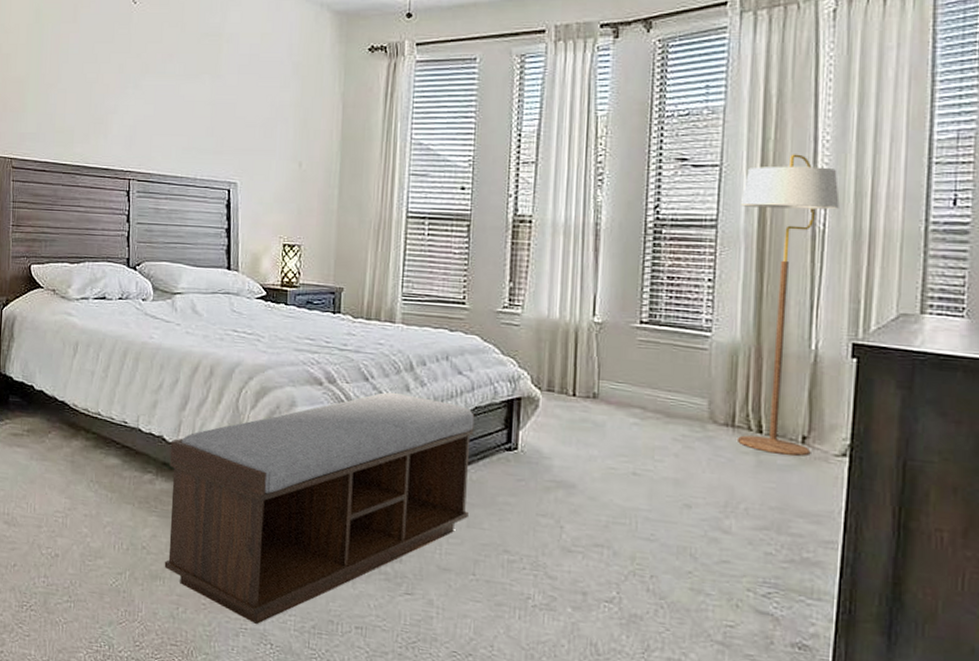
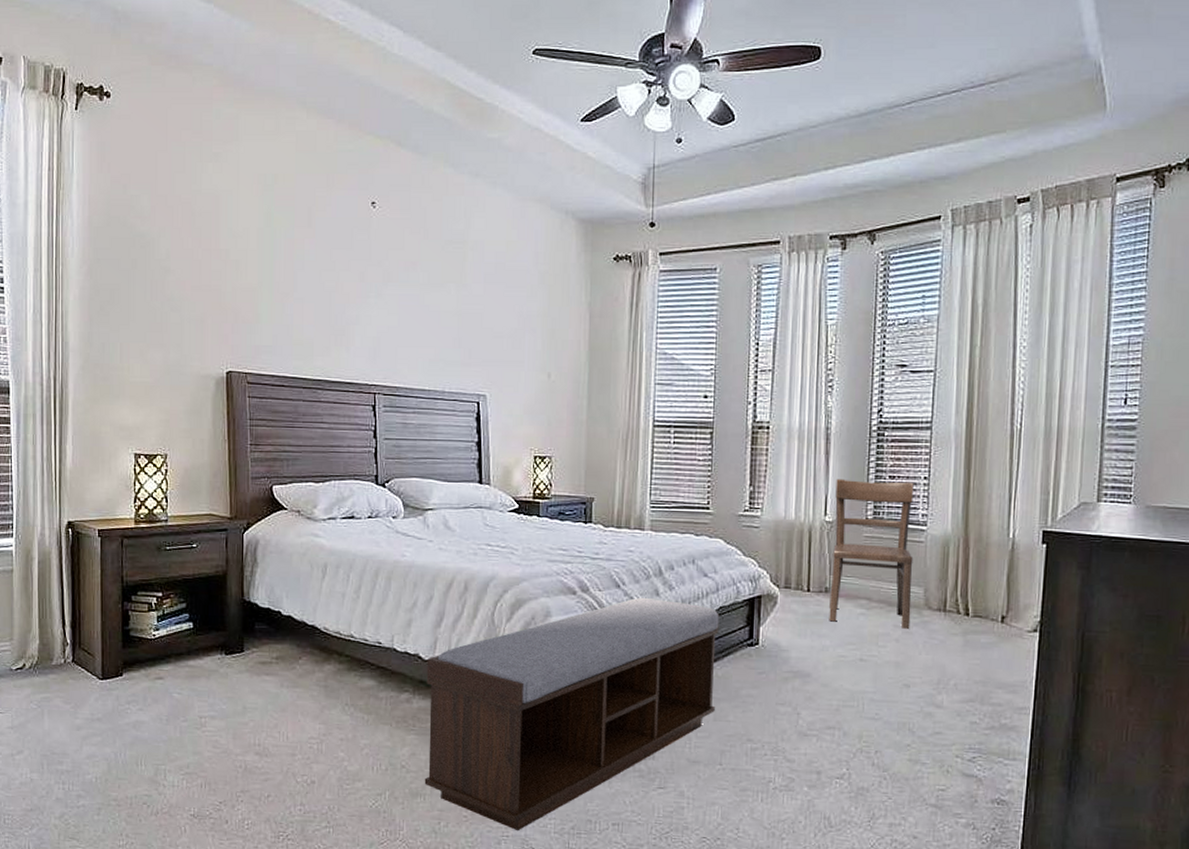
chair: none [597,277,696,444] -> present [829,478,914,629]
floor lamp: present [736,154,840,456] -> none [947,359,1034,634]

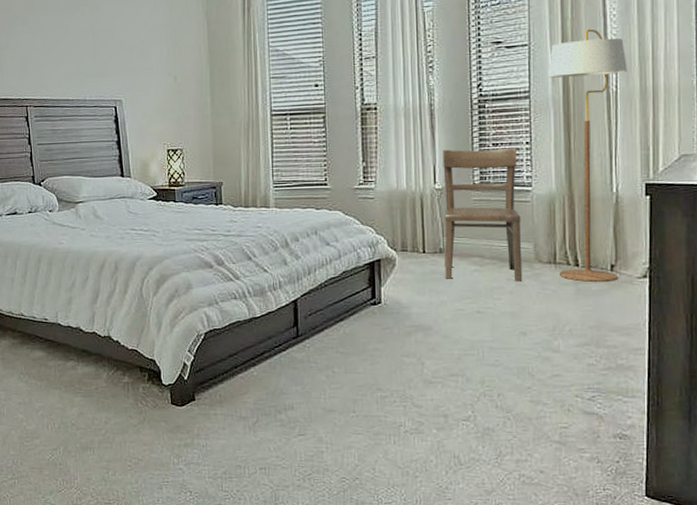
bench: present [424,598,720,832] -> none [87,268,345,477]
floor lamp: none [947,359,1034,634] -> present [548,29,627,282]

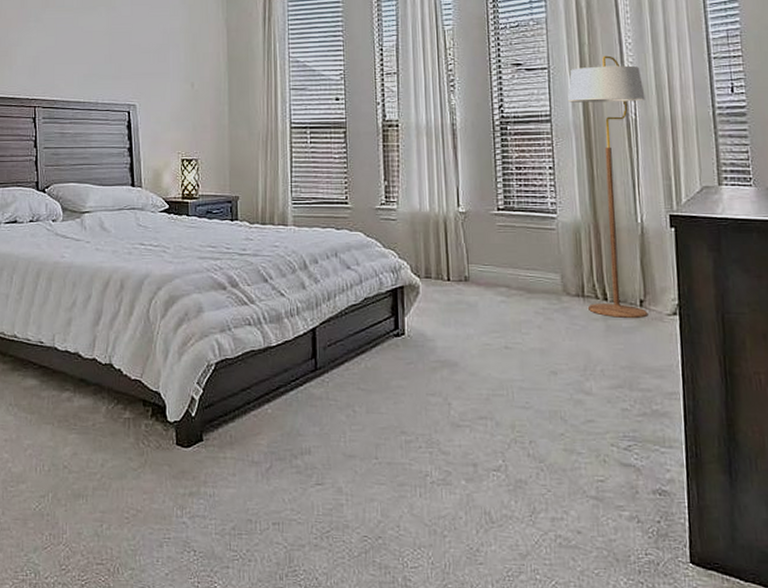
chair: present [443,147,523,282] -> none [465,171,551,315]

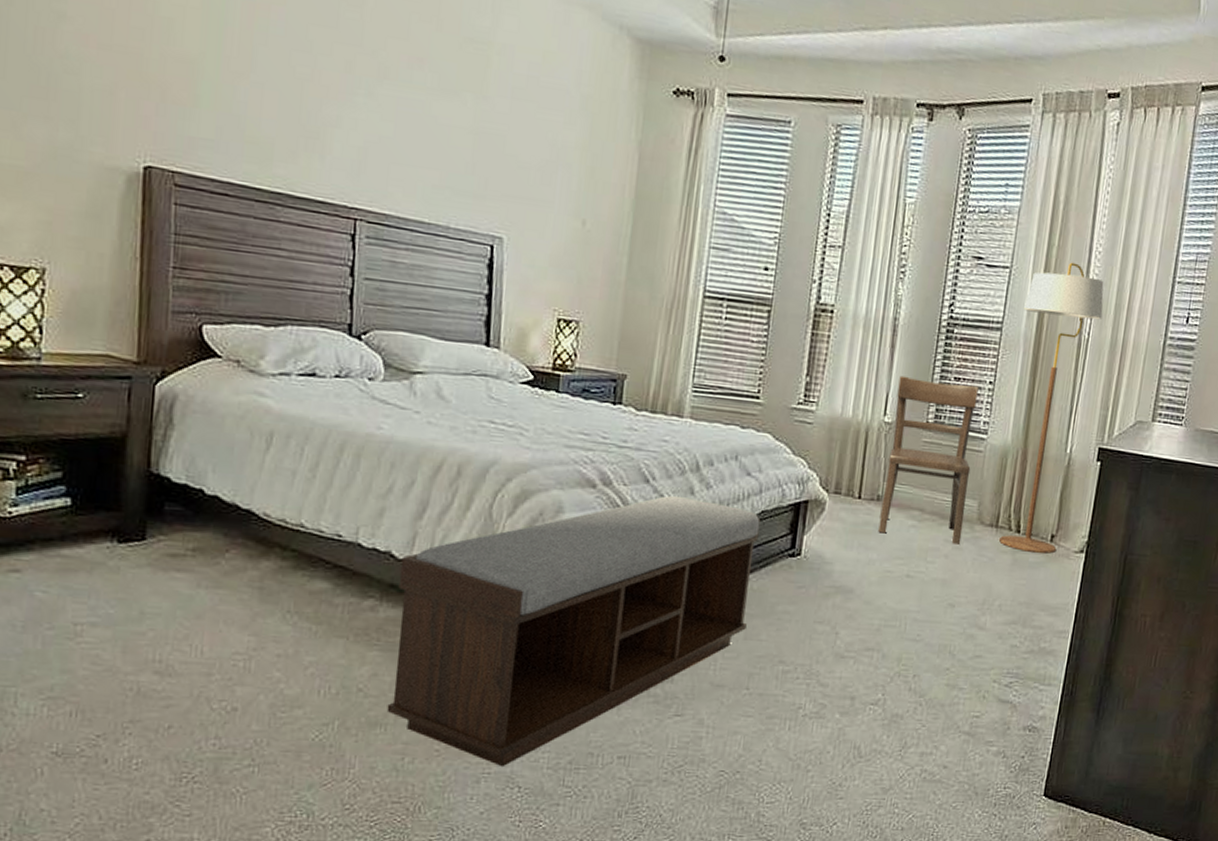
bench: none [86,292,367,533] -> present [386,496,761,768]
chair: none [465,171,551,315] -> present [878,375,979,544]

